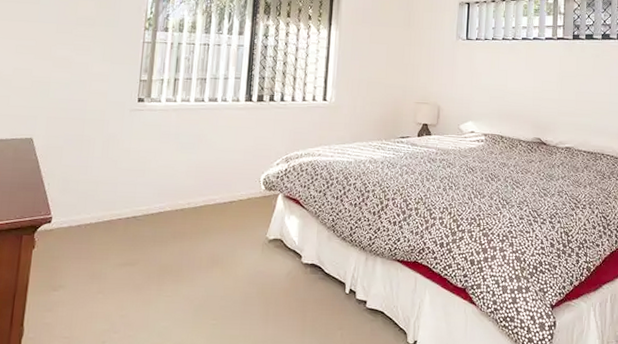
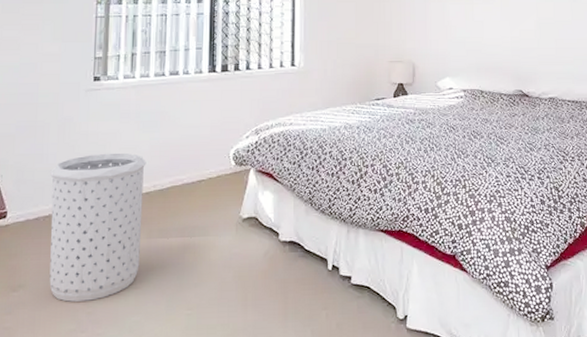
laundry basket: none [87,170,183,305] -> present [49,154,146,302]

